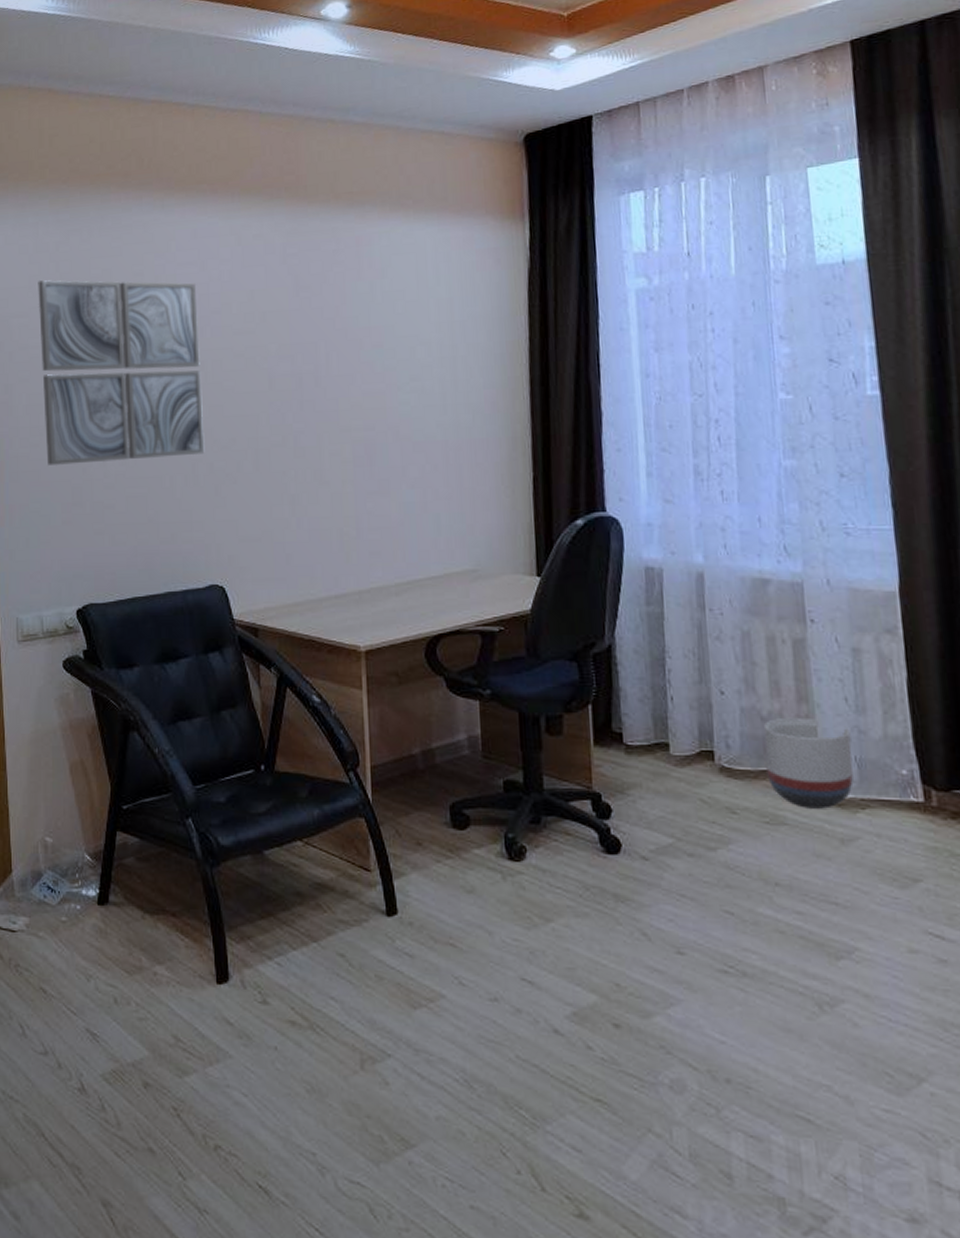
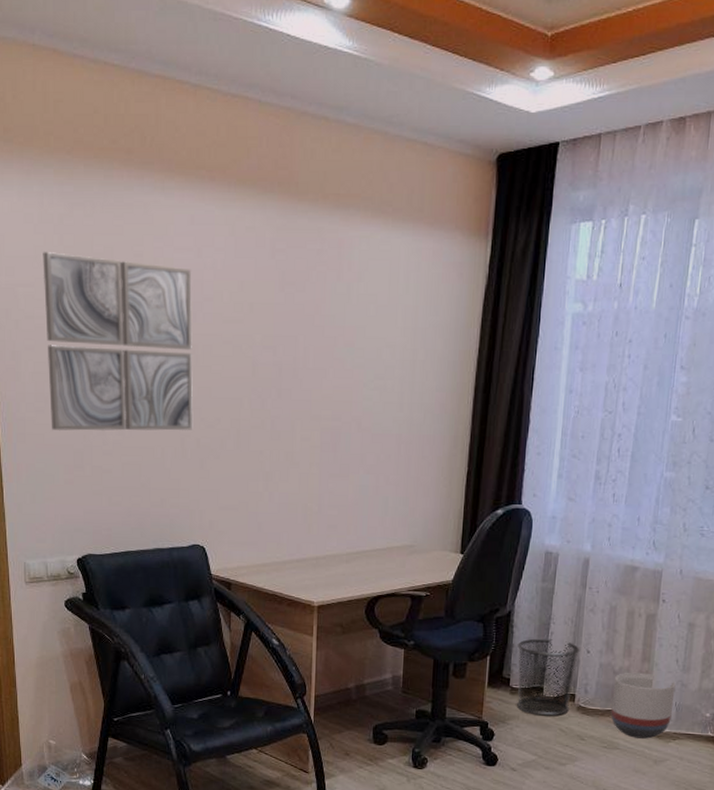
waste bin: none [626,678,711,782] -> present [517,638,580,716]

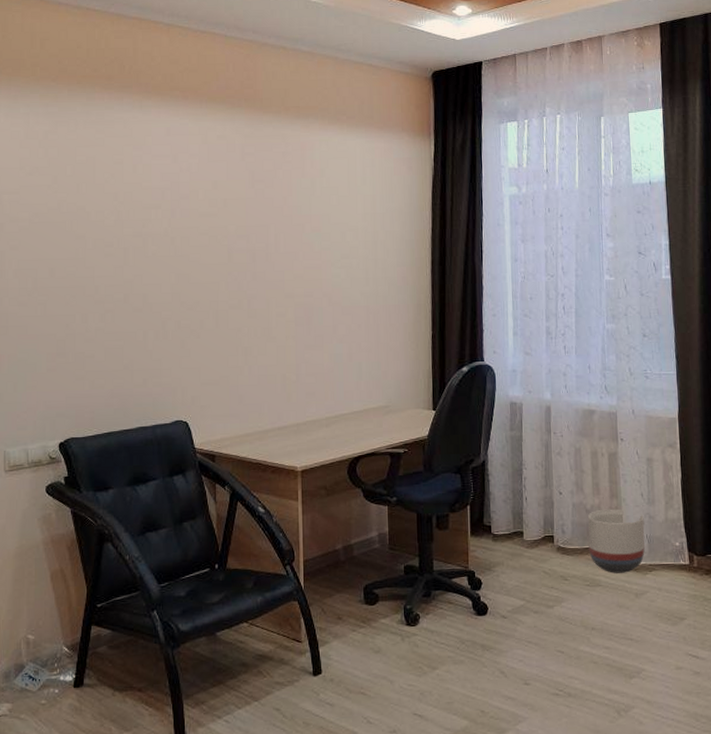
wall art: present [43,252,193,431] -> none [28,163,174,321]
waste bin: present [517,638,580,716] -> none [494,484,553,560]

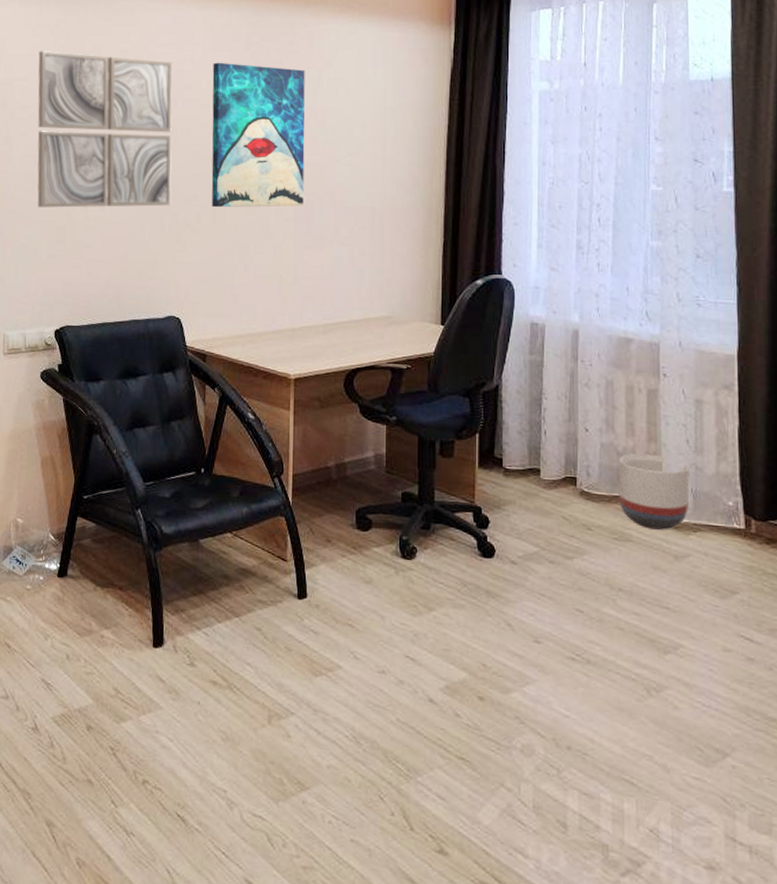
wall art: none [28,163,174,321] -> present [37,51,172,208]
wall art: none [209,172,303,313] -> present [211,62,305,208]

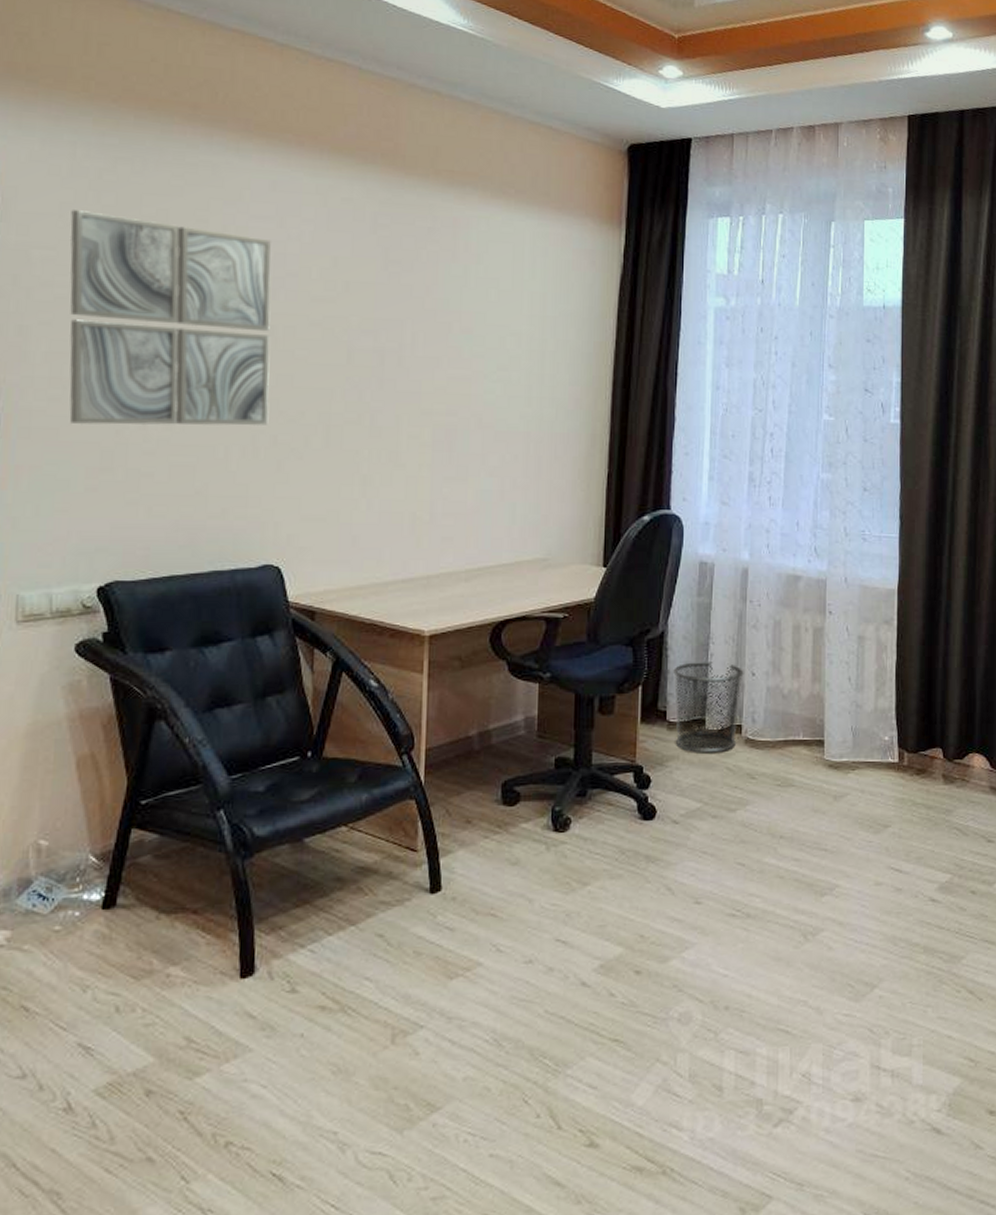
wall art: present [211,62,305,208] -> none [324,245,448,430]
waste bin: none [508,415,577,502] -> present [673,662,744,753]
planter: present [618,453,690,530] -> none [783,694,850,772]

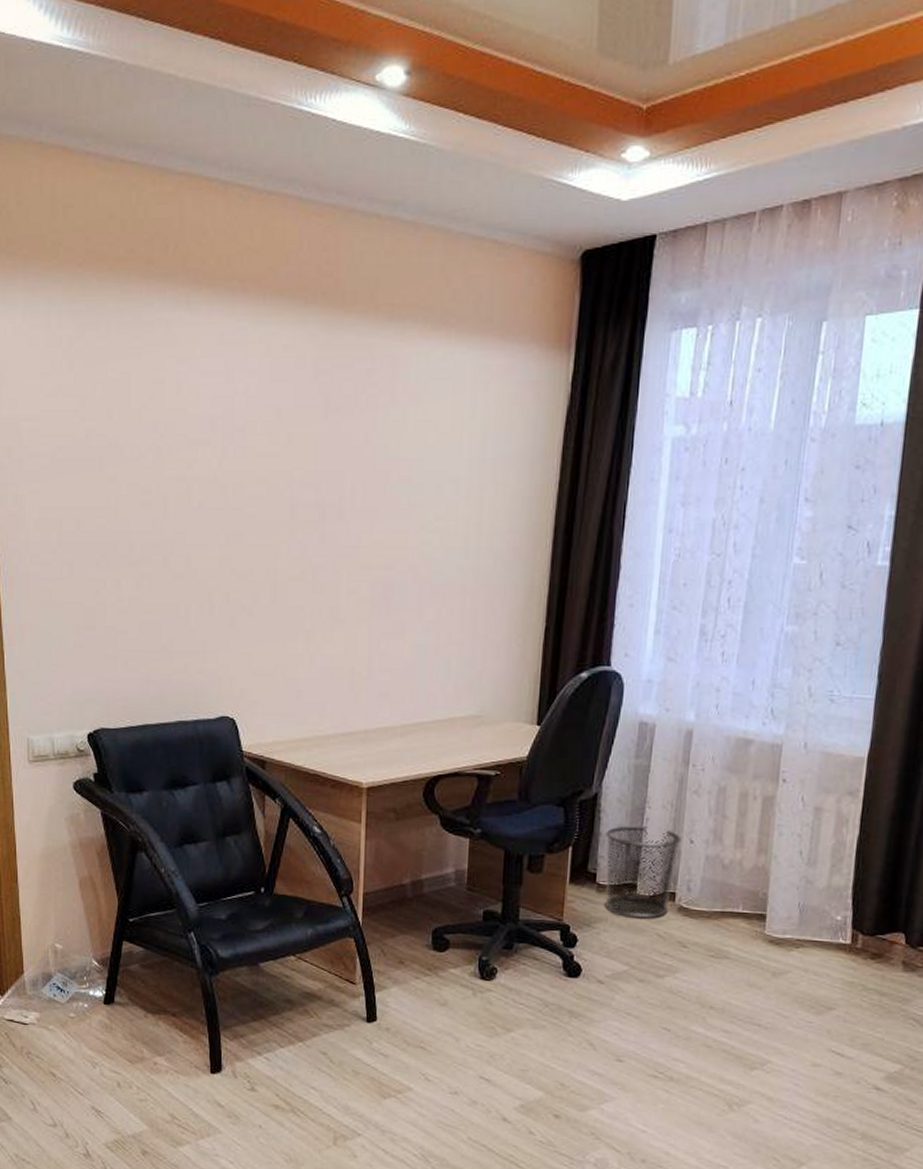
wall art: present [69,210,271,426] -> none [50,380,222,586]

